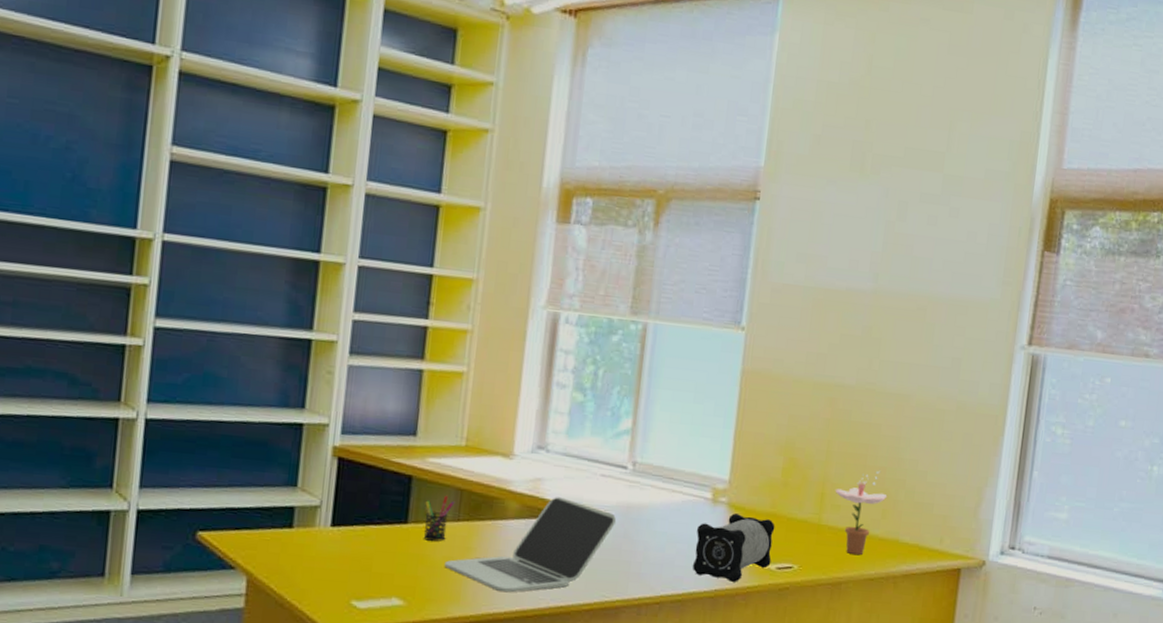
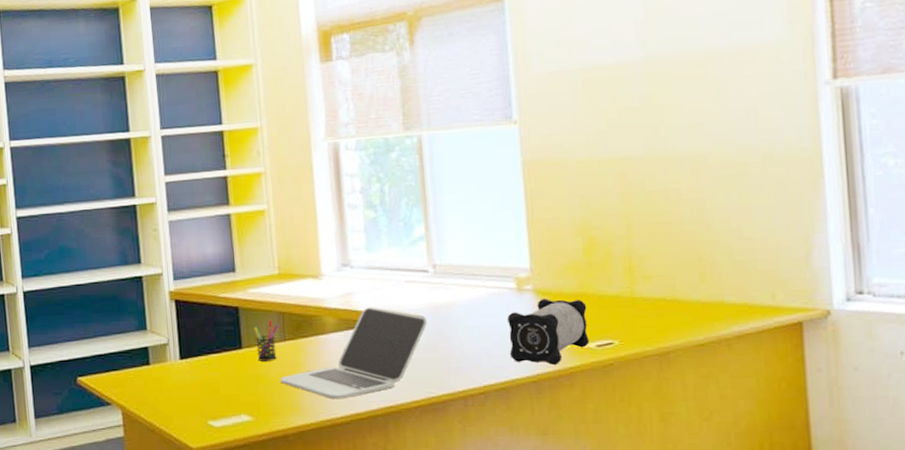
flower: present [835,470,888,556] -> none [643,234,702,323]

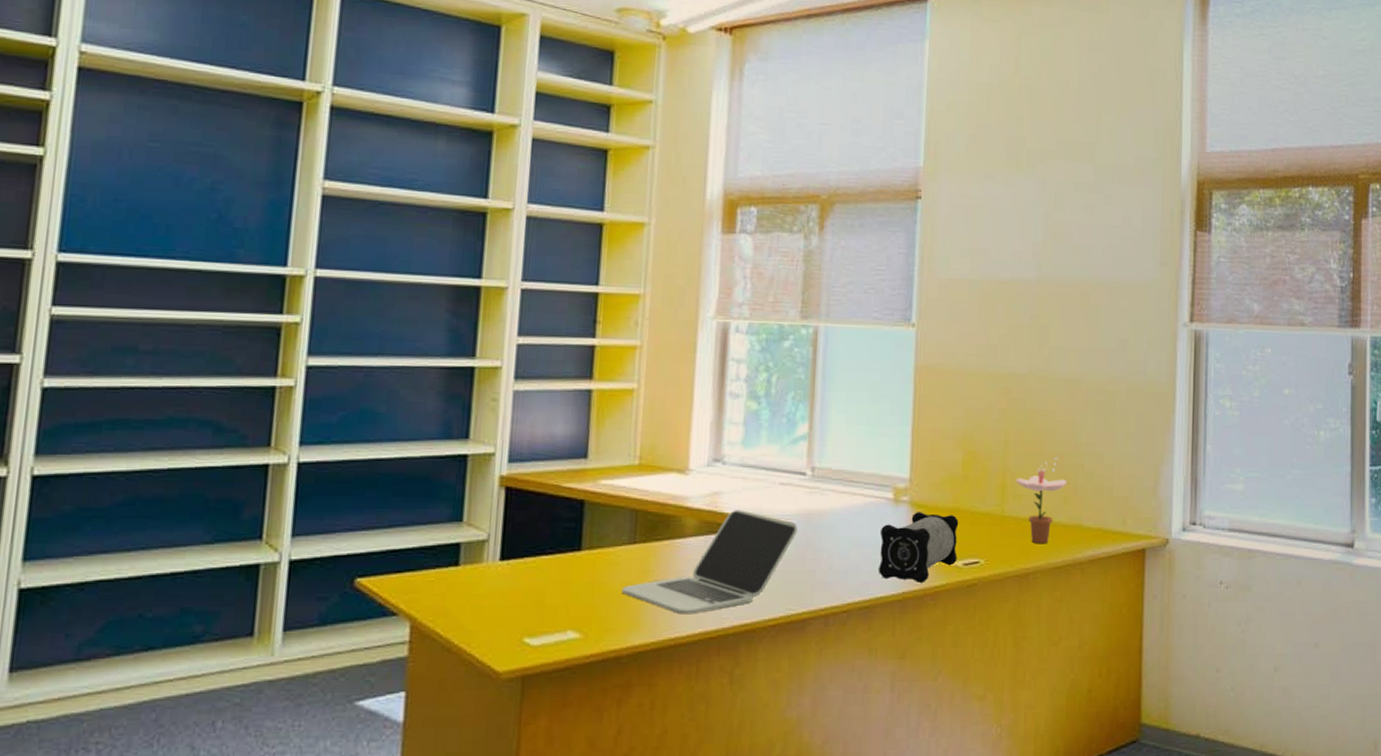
pen holder: present [253,319,279,361] -> none [598,517,630,567]
flower: none [643,234,702,323] -> present [1015,456,1068,544]

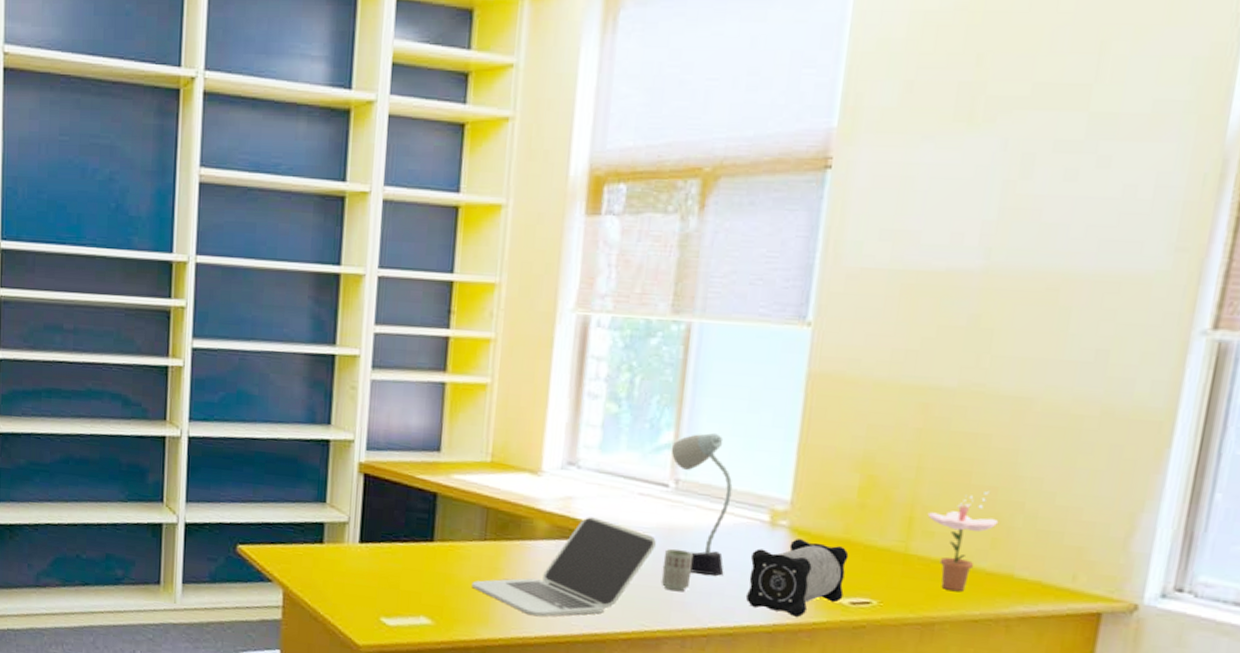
cup: none [803,532,830,573] -> present [660,548,693,592]
desk lamp: none [806,422,861,553] -> present [671,432,733,576]

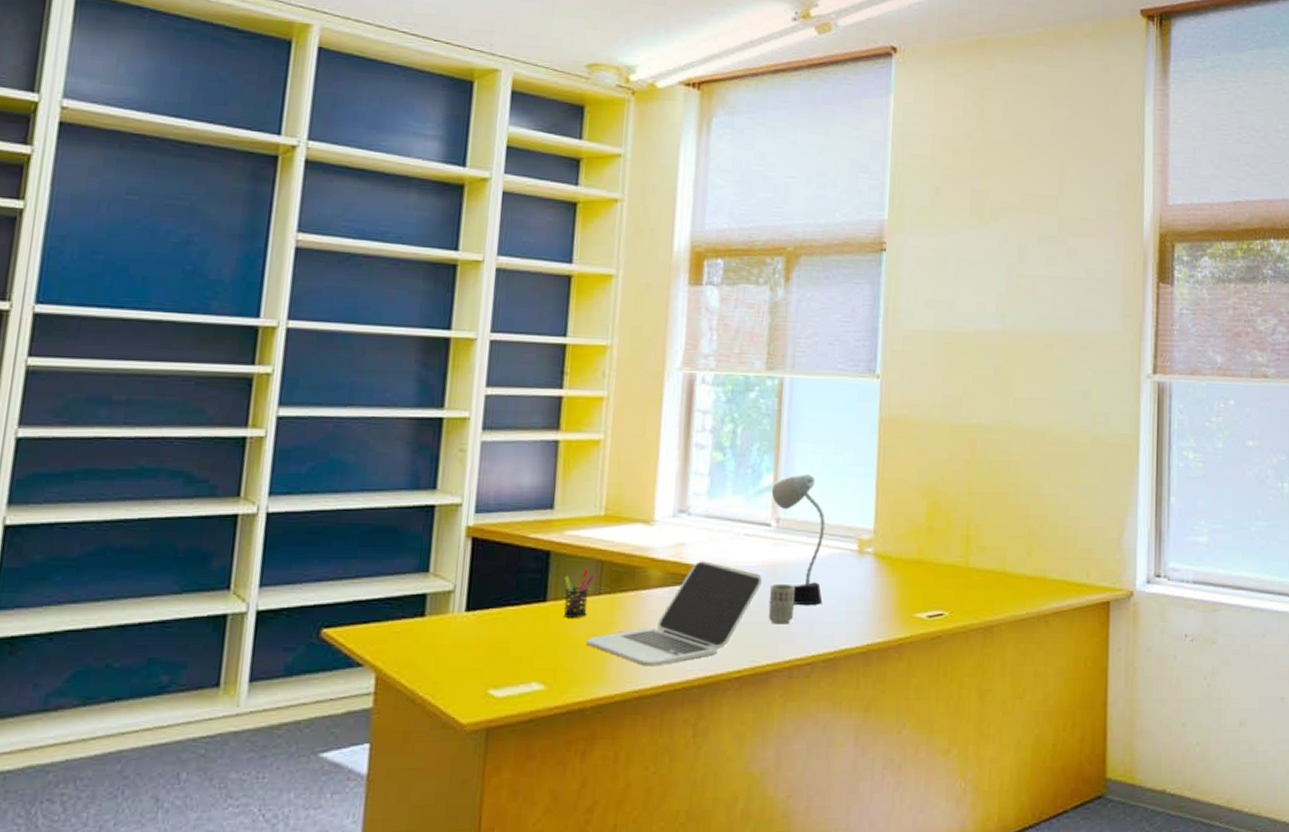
pen holder: none [449,513,481,561] -> present [563,568,596,618]
speaker: present [745,539,849,617] -> none [842,563,923,635]
flower: present [927,490,999,592] -> none [980,508,1032,596]

